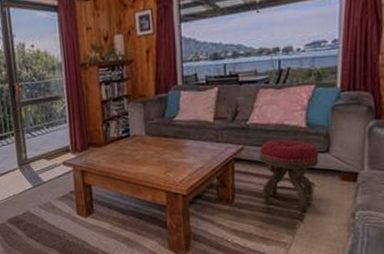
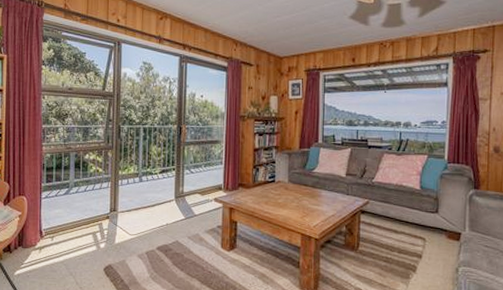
stool: present [259,139,319,213] -> none [381,198,430,265]

